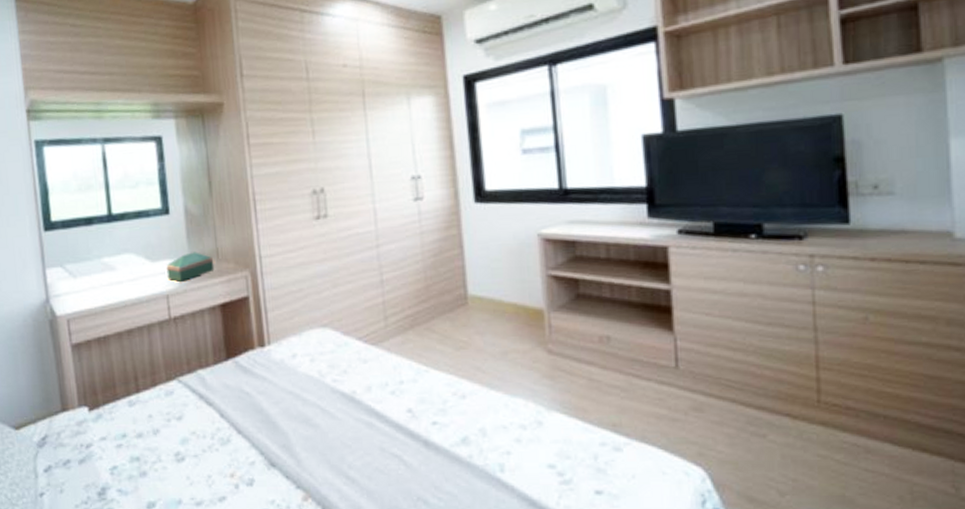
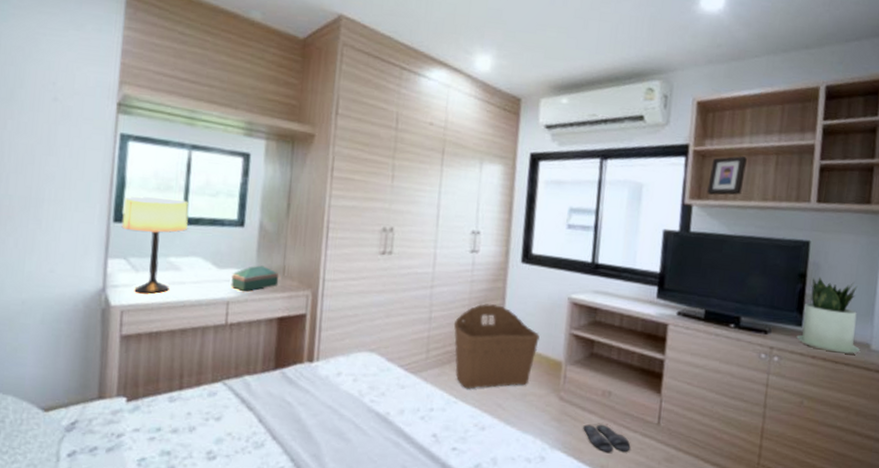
table lamp: none [50,196,116,300] -> present [121,196,189,294]
wicker basket: none [409,255,512,354] -> present [453,304,540,389]
slippers: none [582,376,646,408] -> present [583,424,631,453]
picture frame: none [690,26,738,82] -> present [707,156,747,195]
planter: none [844,155,938,250] -> present [796,277,860,354]

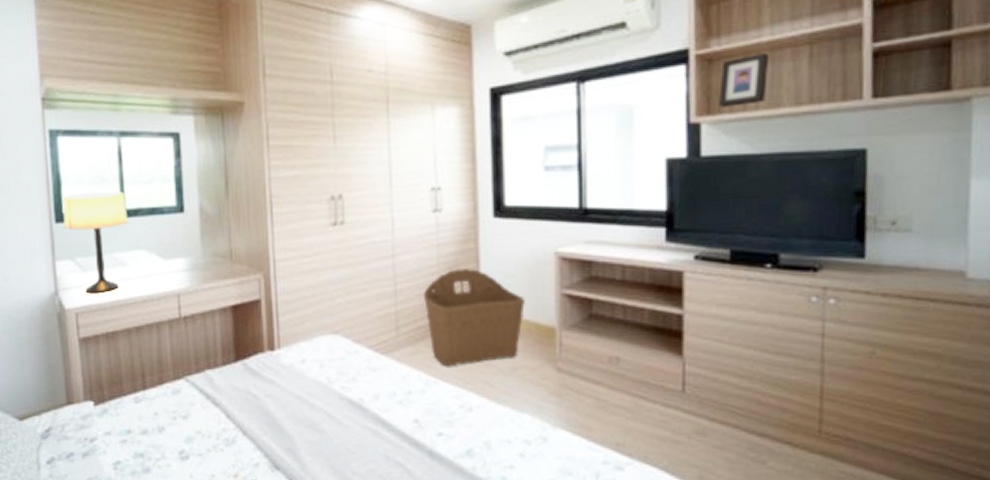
jewelry box: present [231,265,279,291] -> none [178,252,227,281]
slippers: present [583,424,631,453] -> none [589,396,651,428]
planter: present [796,277,860,354] -> none [858,192,951,287]

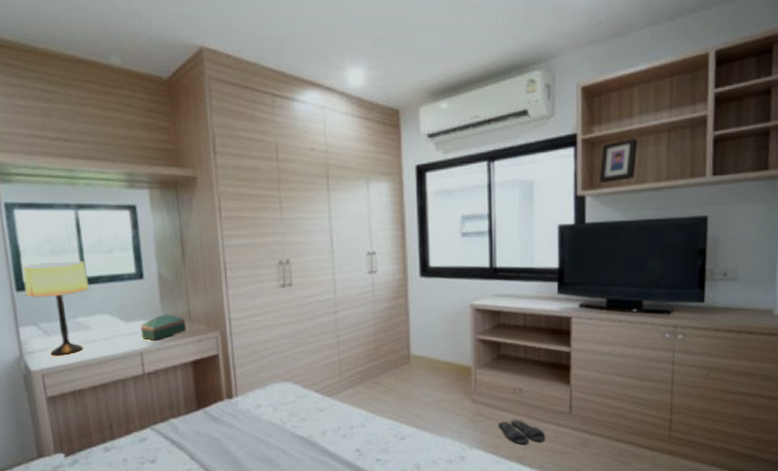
jewelry box: none [178,252,227,281] -> present [140,314,187,341]
wicker basket: present [423,269,525,366] -> none [361,321,447,403]
slippers: none [589,396,651,428] -> present [498,420,545,445]

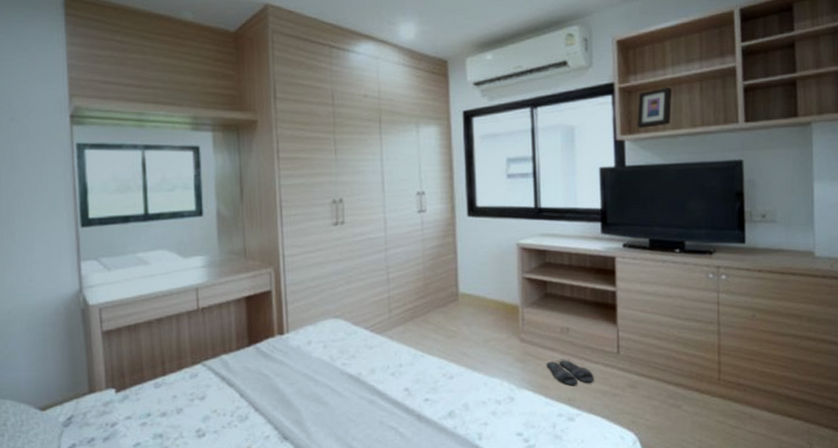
table lamp: present [22,260,90,356] -> none [88,198,151,291]
jewelry box: present [140,314,187,341] -> none [197,250,242,276]

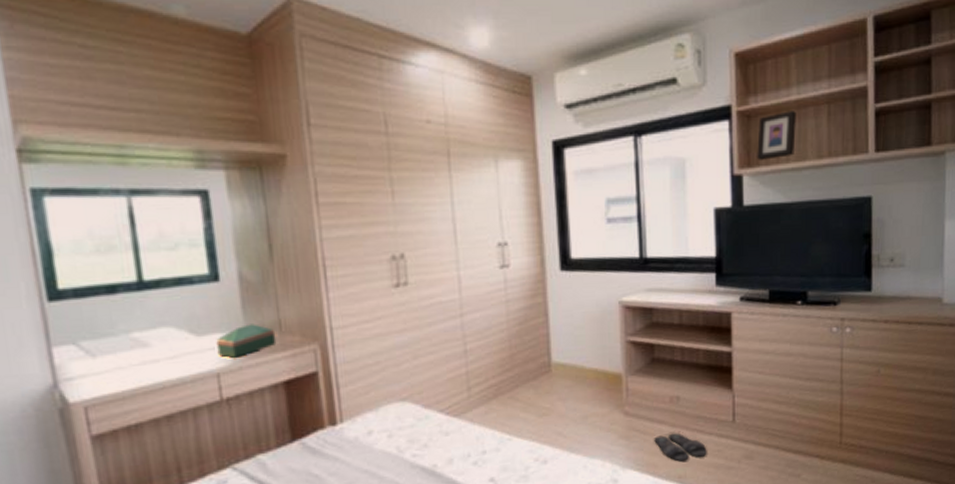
jewelry box: none [197,250,242,276] -> present [216,324,277,358]

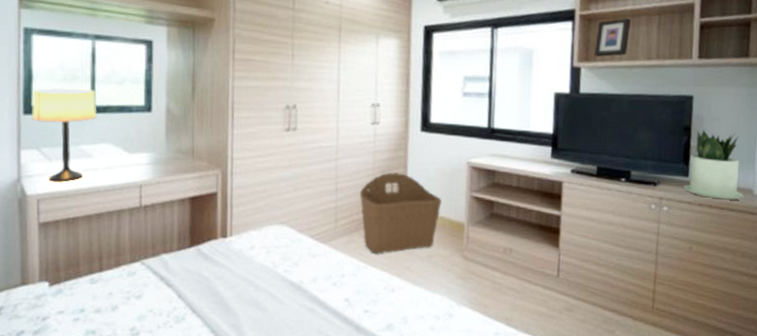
table lamp: none [55,260,149,383] -> present [31,88,97,182]
jewelry box: present [216,324,277,358] -> none [142,148,189,174]
wicker basket: none [493,323,593,422] -> present [359,172,442,254]
slippers: present [654,433,707,462] -> none [487,280,533,306]
planter: none [867,233,932,313] -> present [684,129,743,200]

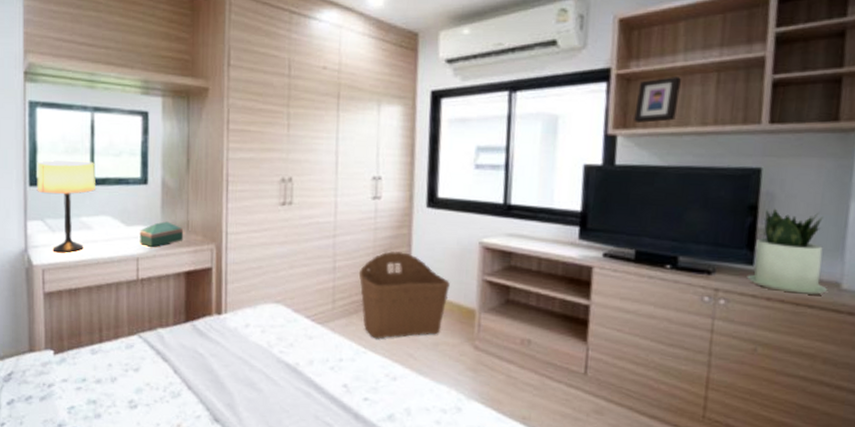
jewelry box: none [142,148,189,174] -> present [139,221,184,247]

